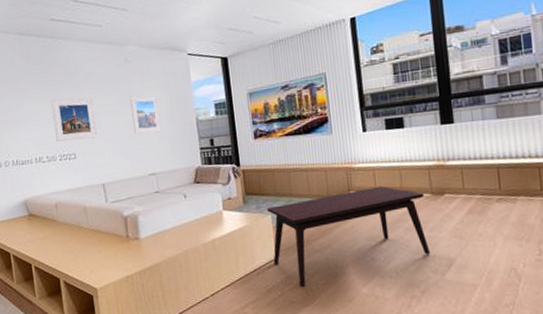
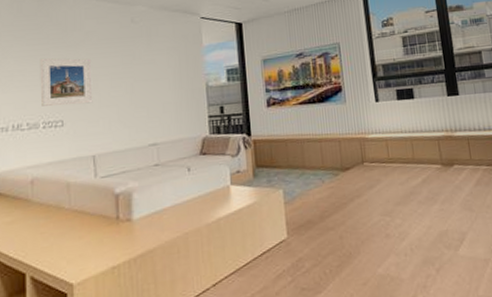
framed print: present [130,95,162,134] -> none [134,58,168,100]
coffee table: present [266,186,431,287] -> none [278,158,443,271]

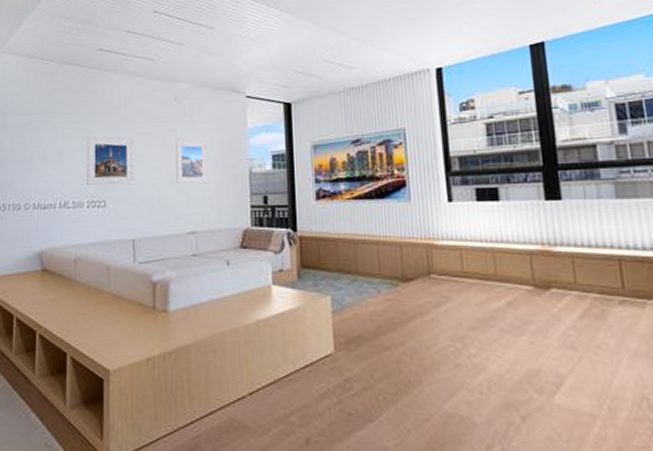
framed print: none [134,58,168,100] -> present [176,139,209,184]

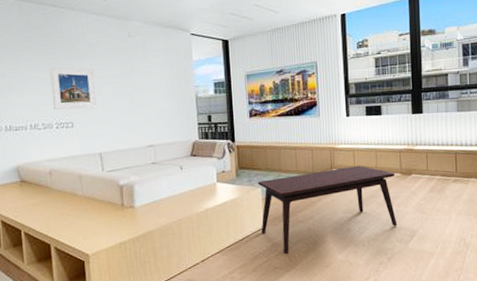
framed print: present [176,139,209,184] -> none [132,70,162,107]
coffee table: none [325,272,533,395] -> present [257,166,398,254]

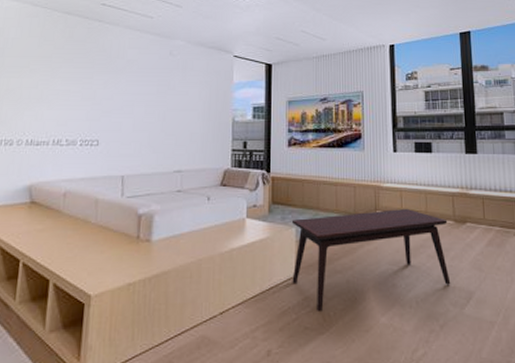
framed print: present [49,66,98,110] -> none [81,80,130,127]

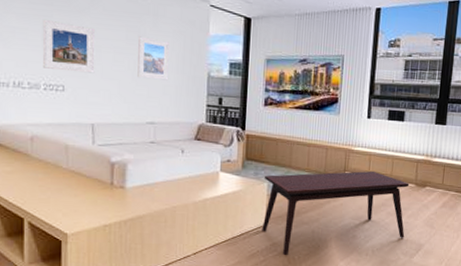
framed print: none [81,80,130,127] -> present [42,19,96,73]
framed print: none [166,89,196,128] -> present [137,36,170,80]

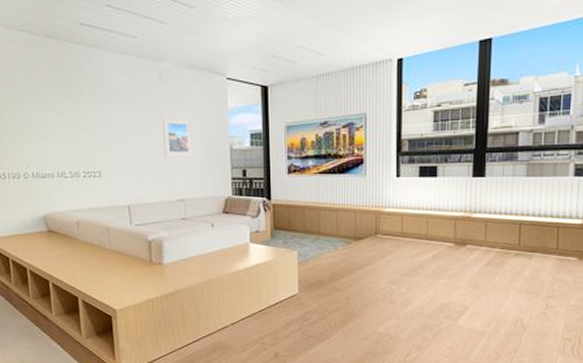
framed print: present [42,19,96,73] -> none [76,111,126,158]
coffee table: present [262,171,410,255] -> none [293,233,448,322]

